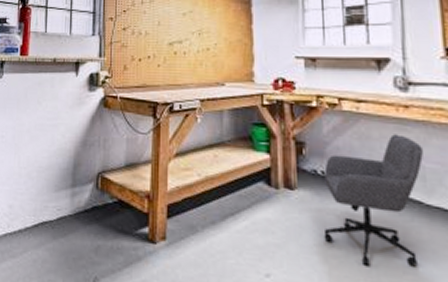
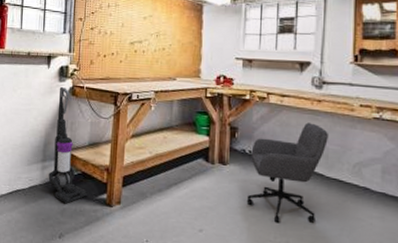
vacuum cleaner: none [79,96,126,240] -> present [48,86,88,204]

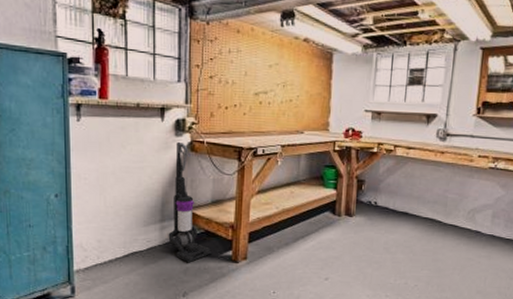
office chair: present [246,122,328,224] -> none [370,173,448,268]

